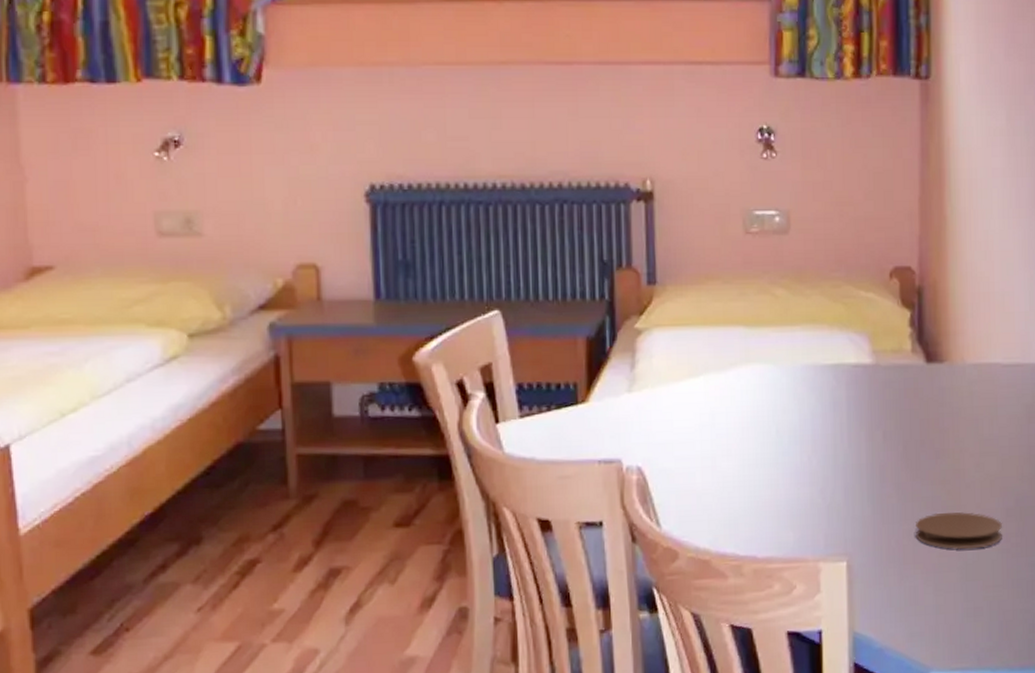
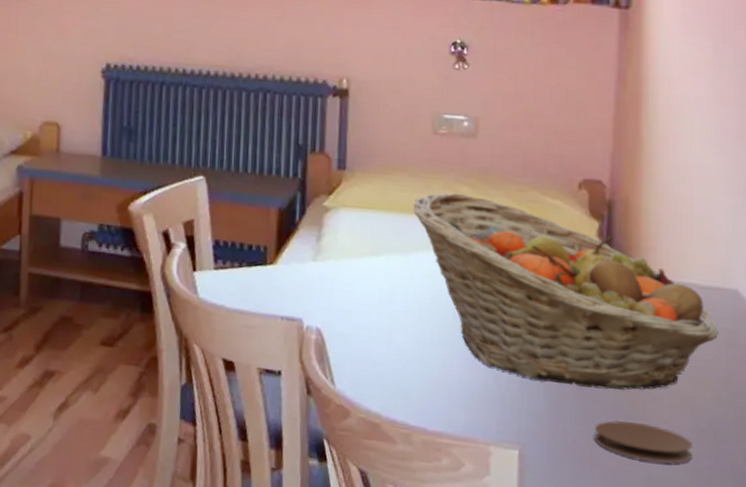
fruit basket: none [729,297,1021,486] -> present [413,193,719,390]

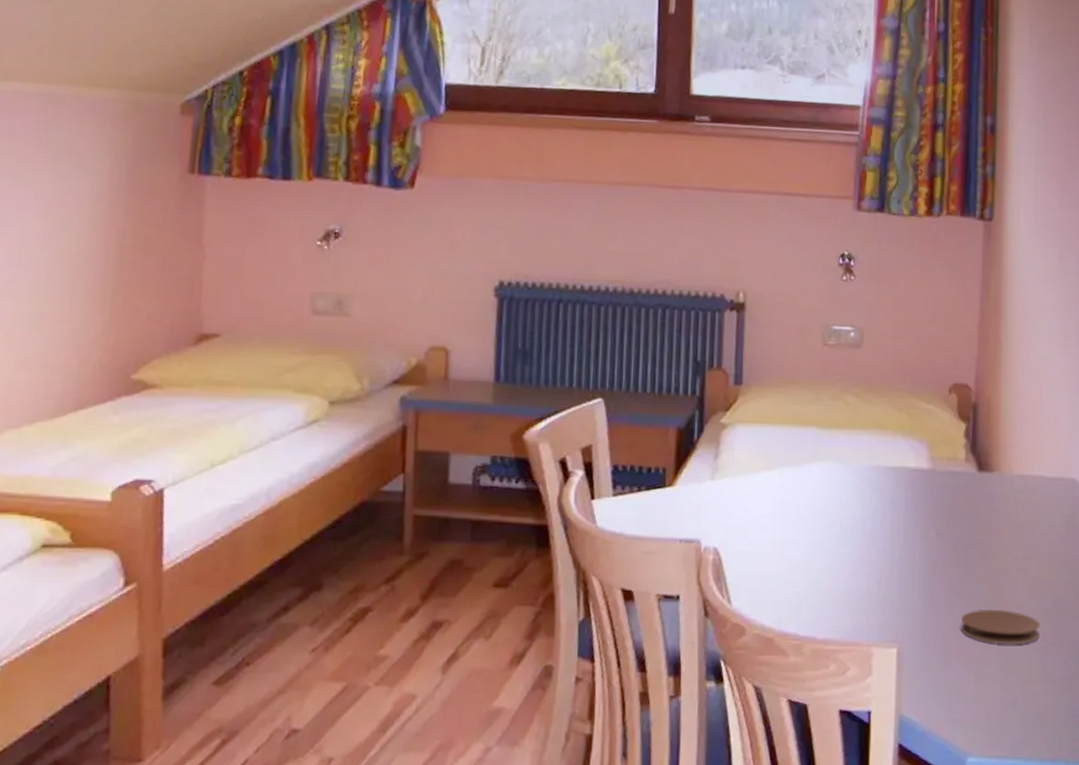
fruit basket: present [413,193,719,390] -> none [805,403,1061,582]

